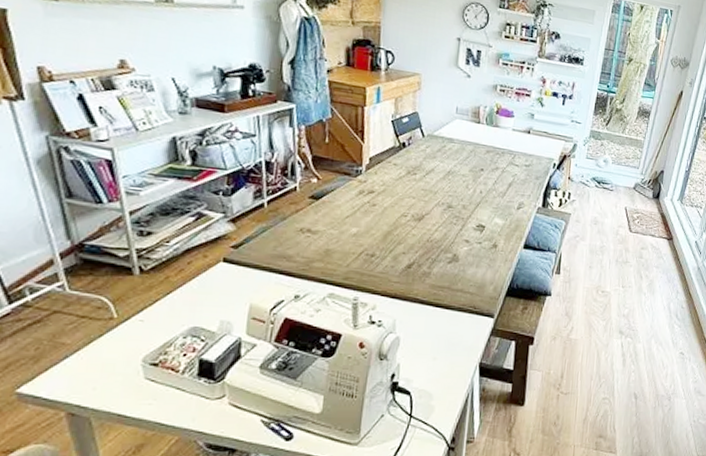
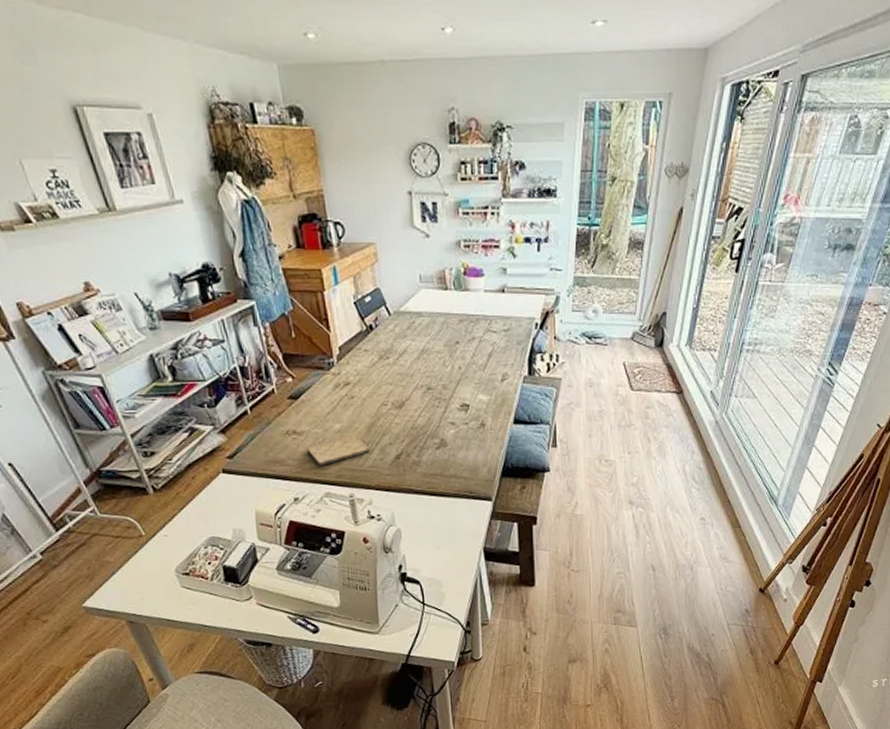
cutting board: none [317,240,383,266] -> present [306,435,371,466]

